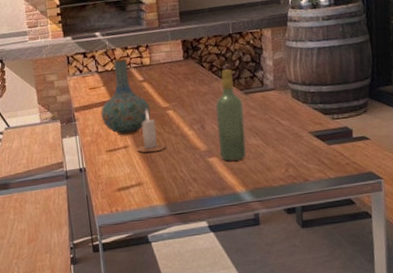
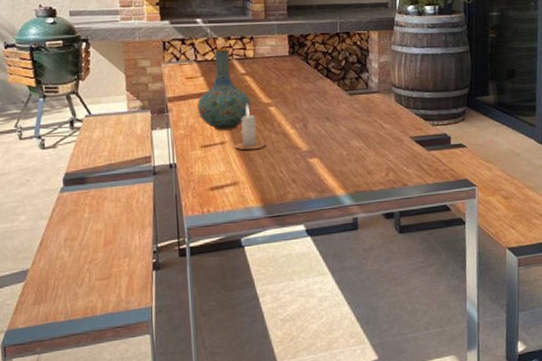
wine bottle: present [215,69,247,161] -> none [319,68,349,163]

